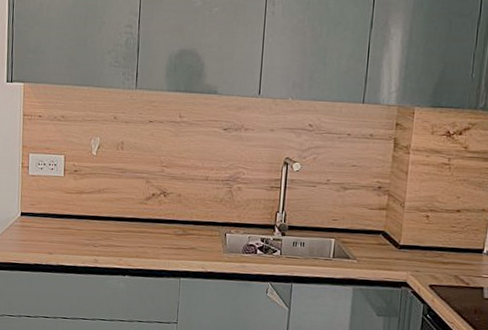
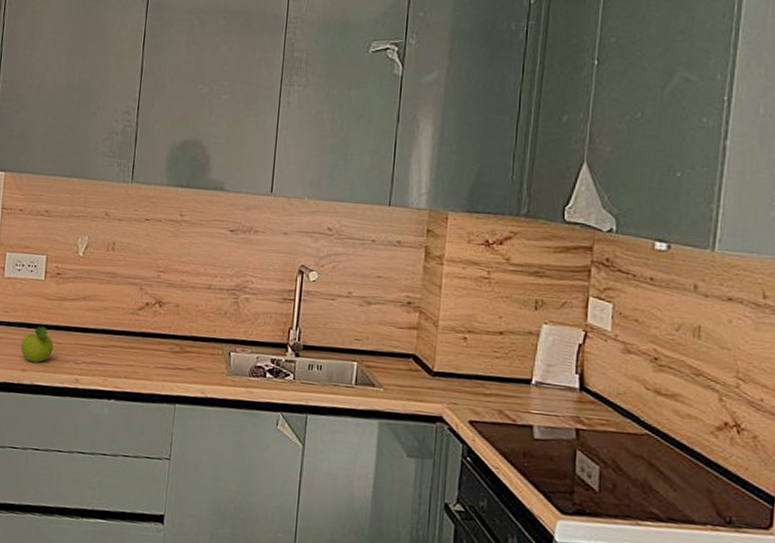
fruit: none [47,216,75,247] -> present [21,327,54,363]

